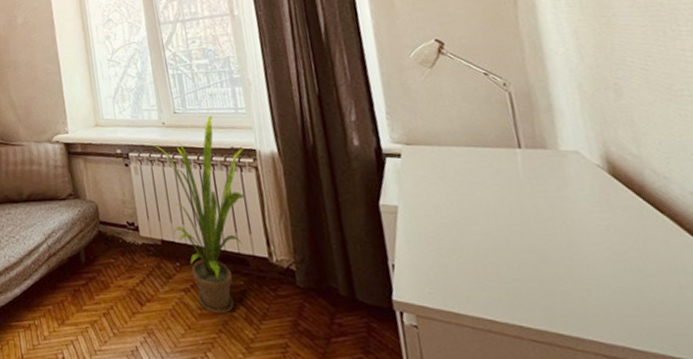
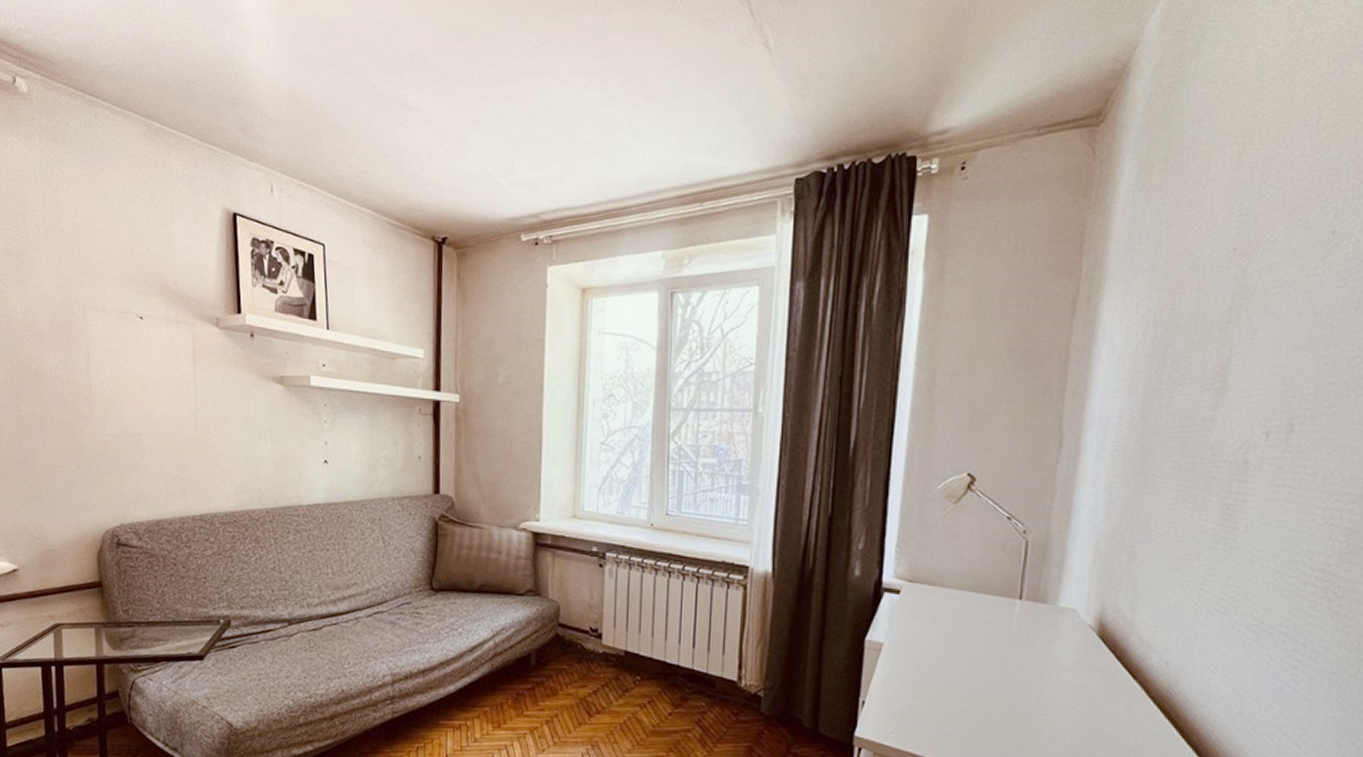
house plant: present [152,116,245,314] -> none [634,523,737,733]

